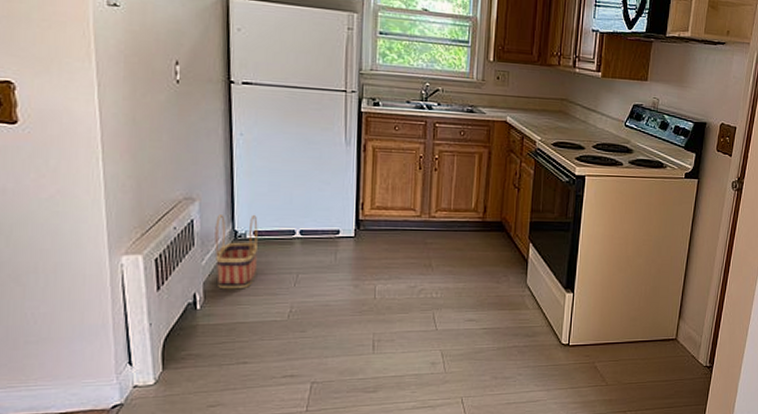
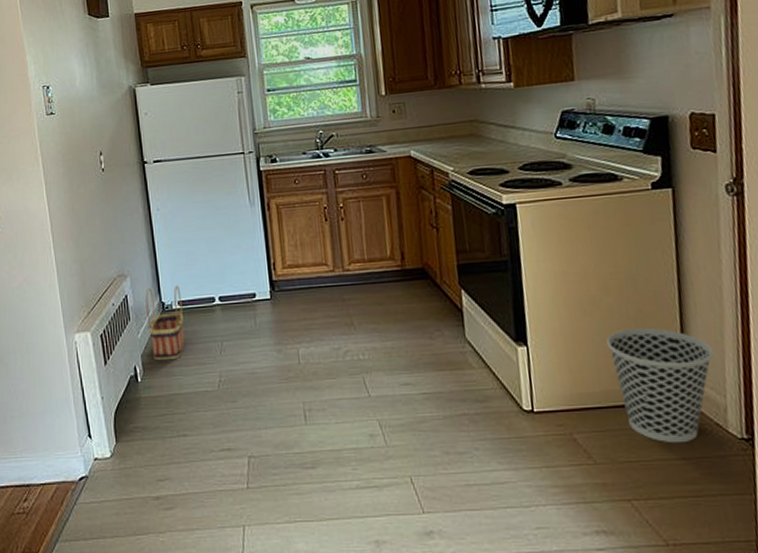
wastebasket: none [631,283,701,370] -> present [606,327,714,444]

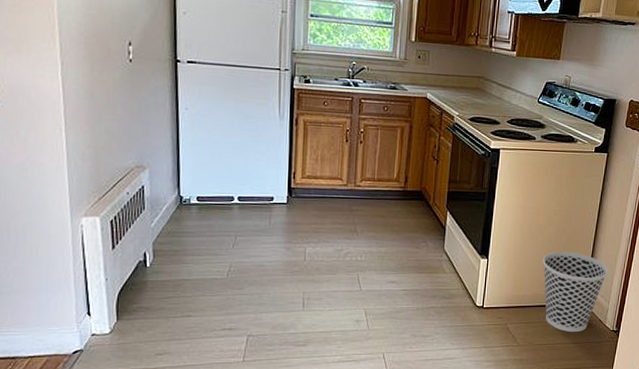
basket: present [145,284,185,361] -> none [162,181,201,250]

